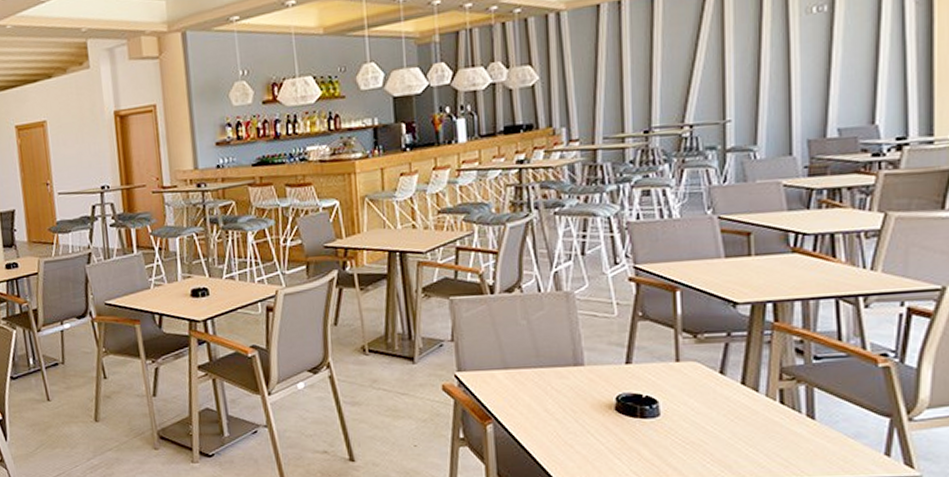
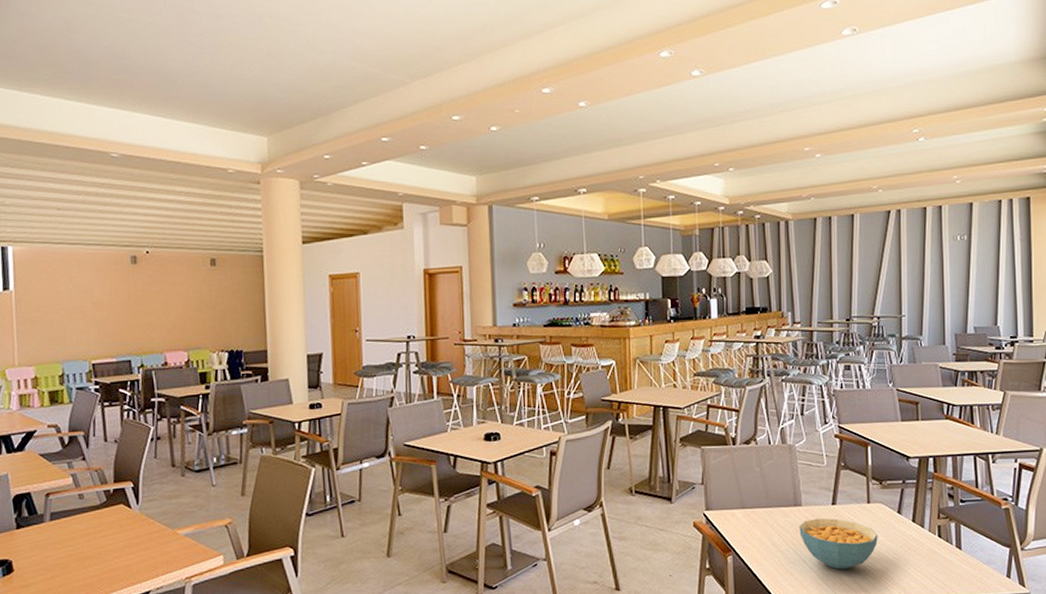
cereal bowl: none [581,380,691,442] -> present [799,518,878,570]

